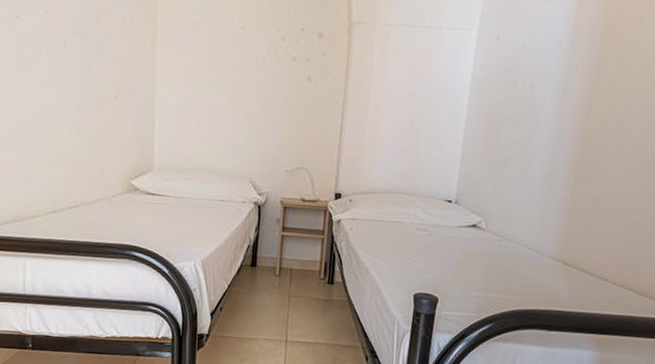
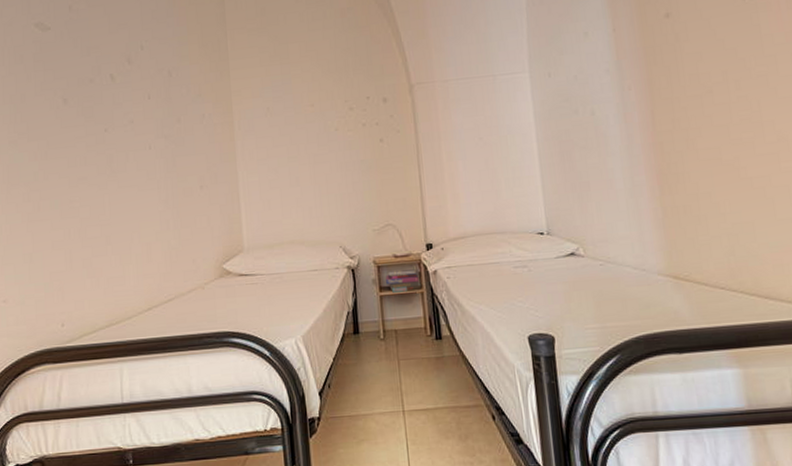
books: none [290,212,325,237] -> present [386,269,422,293]

